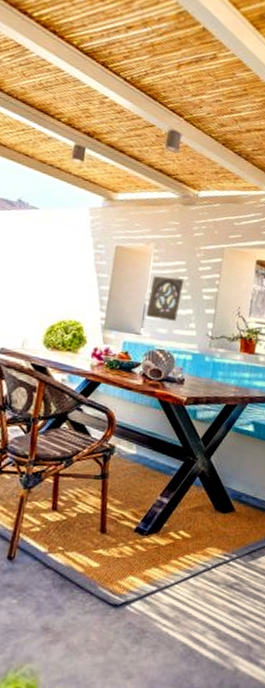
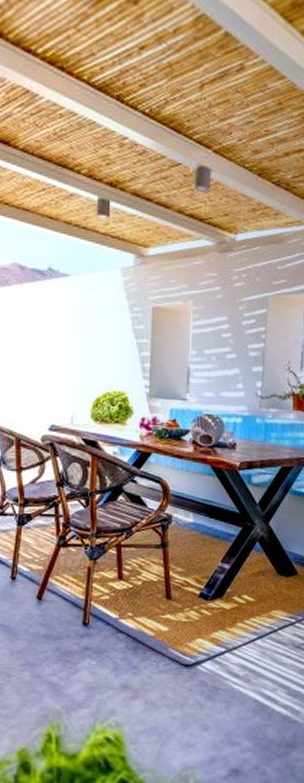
wall ornament: present [145,276,185,321] -> none [190,335,228,383]

